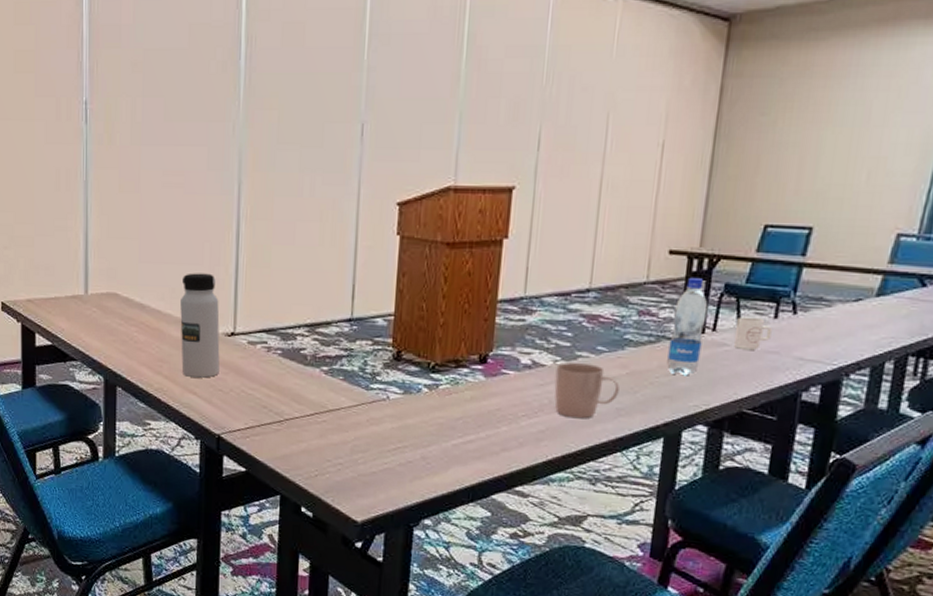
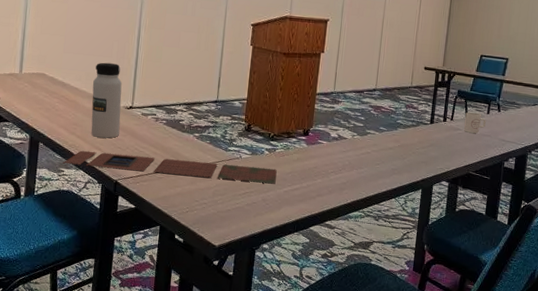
papers: none [147,395,441,435] -> present [62,150,277,184]
mug: present [554,362,620,419] -> none [352,137,394,175]
bottle: present [667,277,708,376] -> none [423,85,448,149]

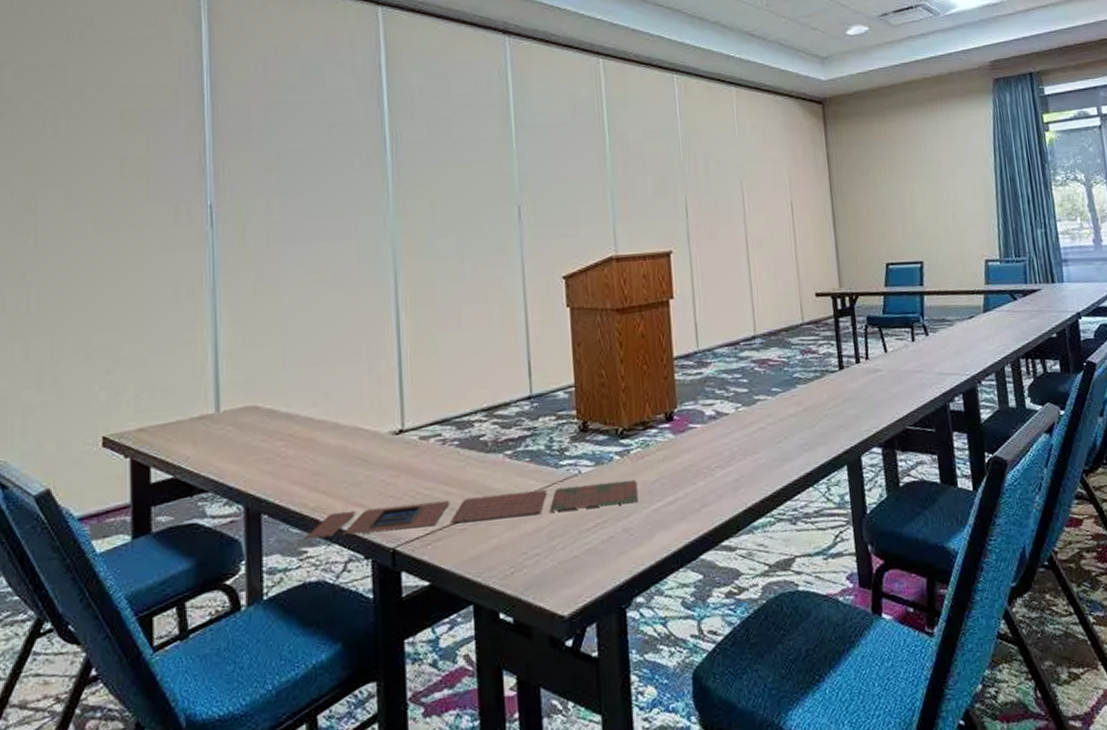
water bottle: present [91,62,122,138] -> none [336,370,389,488]
mug: present [464,112,486,134] -> none [883,342,913,373]

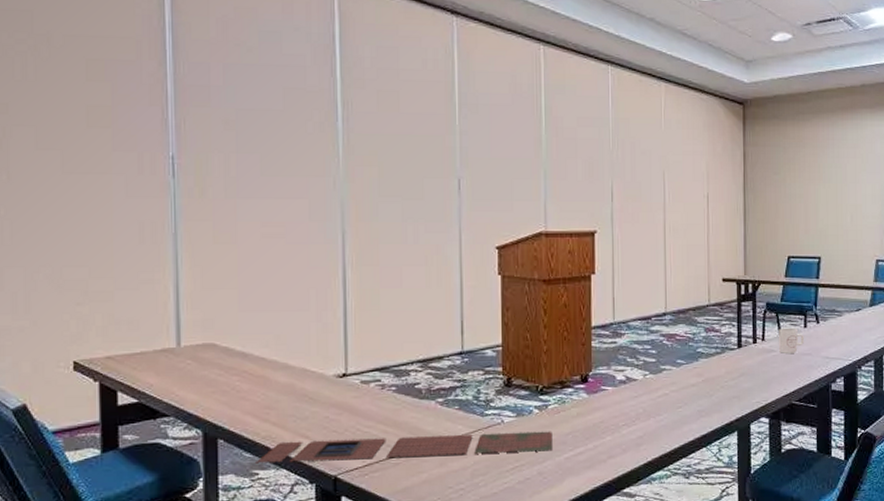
mug: none [883,342,913,373] -> present [778,328,804,353]

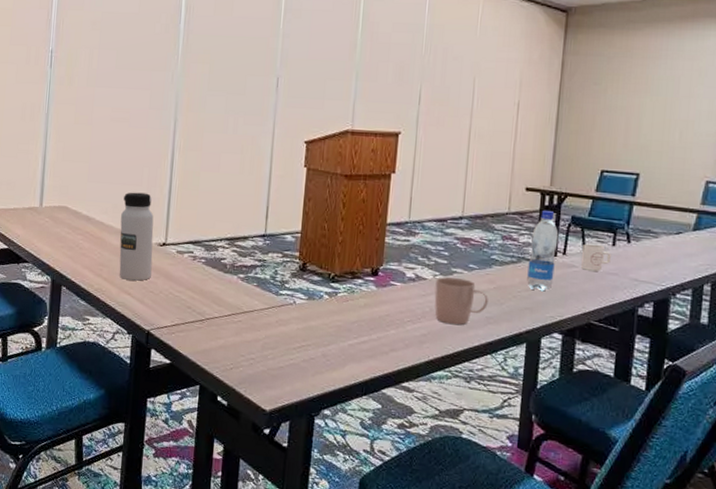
papers: present [254,431,553,464] -> none [87,295,340,336]
water bottle: none [287,318,332,421] -> present [119,192,154,281]
mug: none [646,375,698,423] -> present [434,277,488,325]
bottle: none [732,299,757,379] -> present [527,210,559,292]

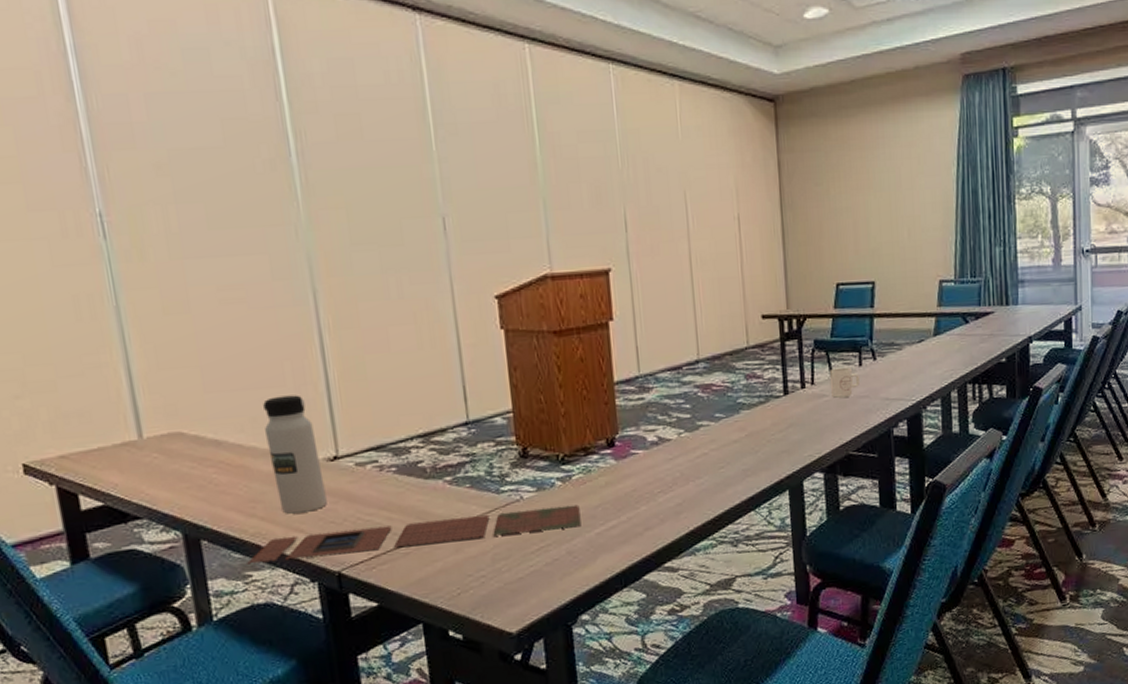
papers: none [87,295,340,336] -> present [245,504,582,565]
mug: present [434,277,488,325] -> none [681,431,742,487]
bottle: present [527,210,559,292] -> none [776,337,806,430]

